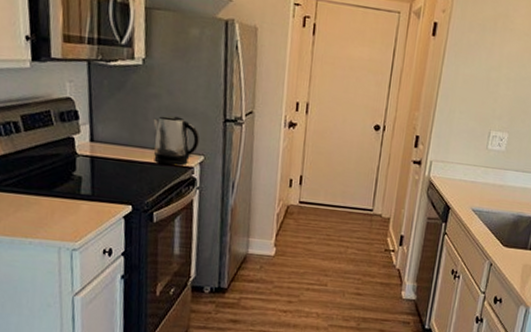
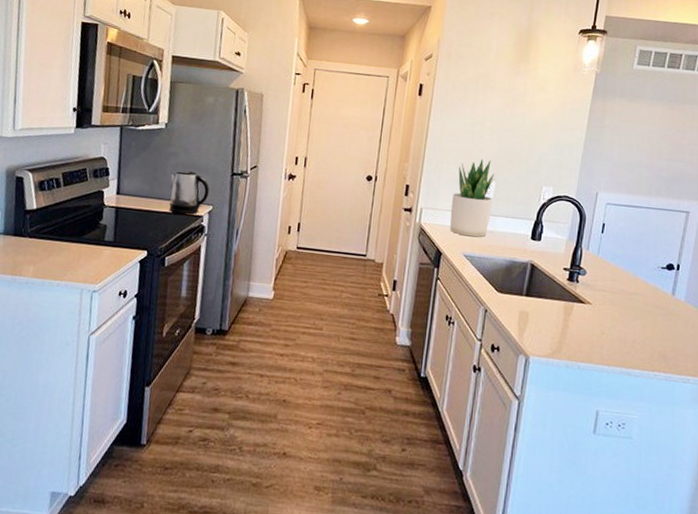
planter: none [459,108,508,192] -> present [450,158,495,238]

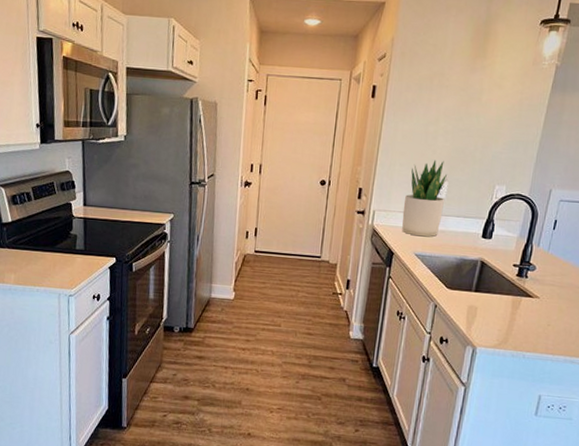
kettle: present [169,170,210,215] -> none [132,181,170,223]

